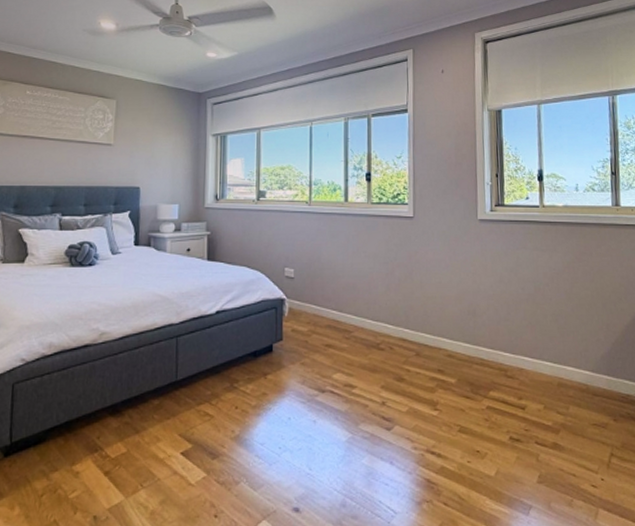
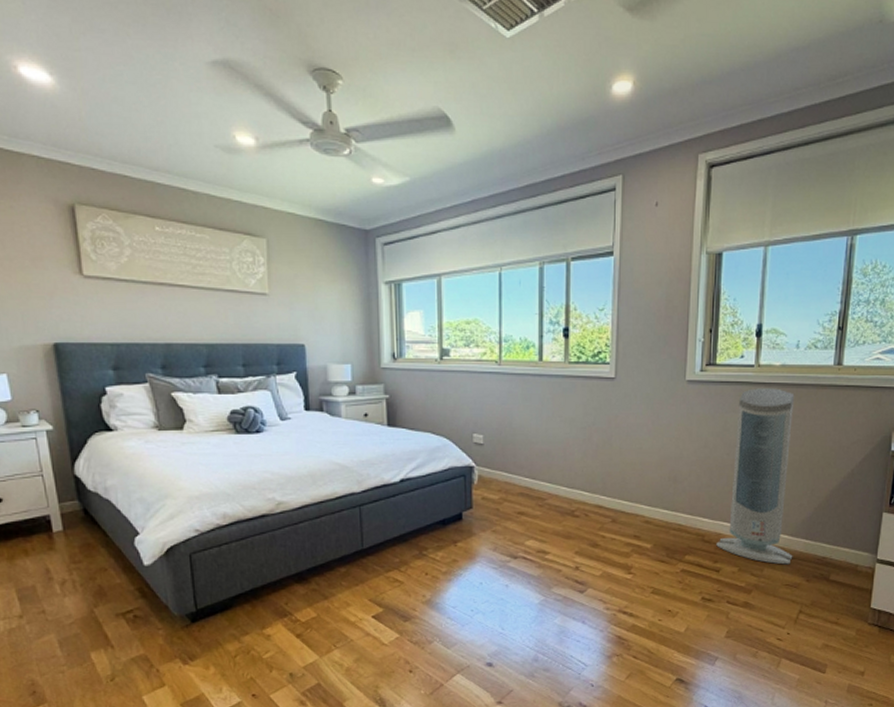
air purifier: none [519,227,597,403] -> present [716,388,795,565]

